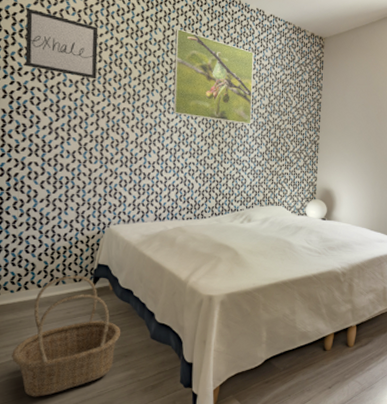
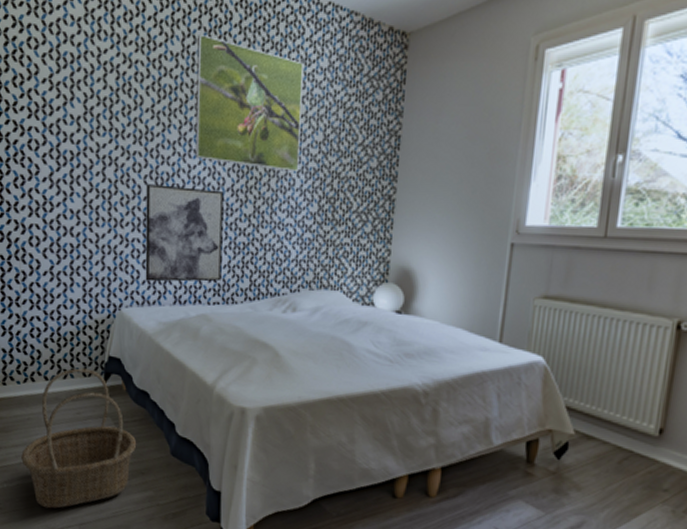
wall art: present [25,8,99,80] -> none [20,21,102,113]
wall art: none [131,132,195,204] -> present [145,184,224,282]

